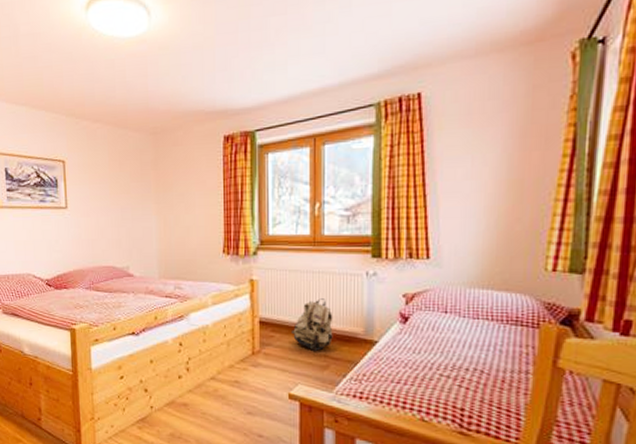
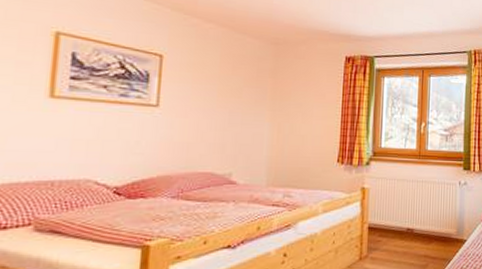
backpack: present [291,298,333,351] -> none [397,204,433,252]

